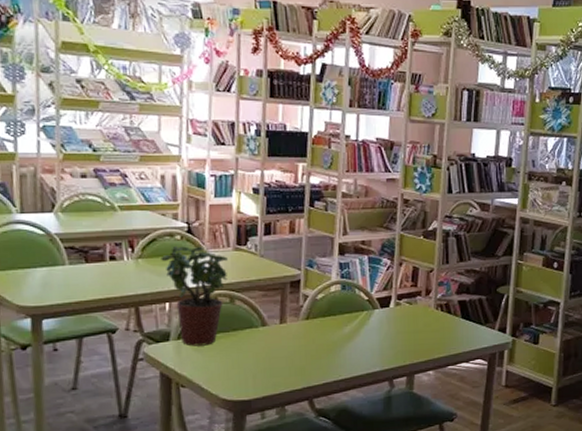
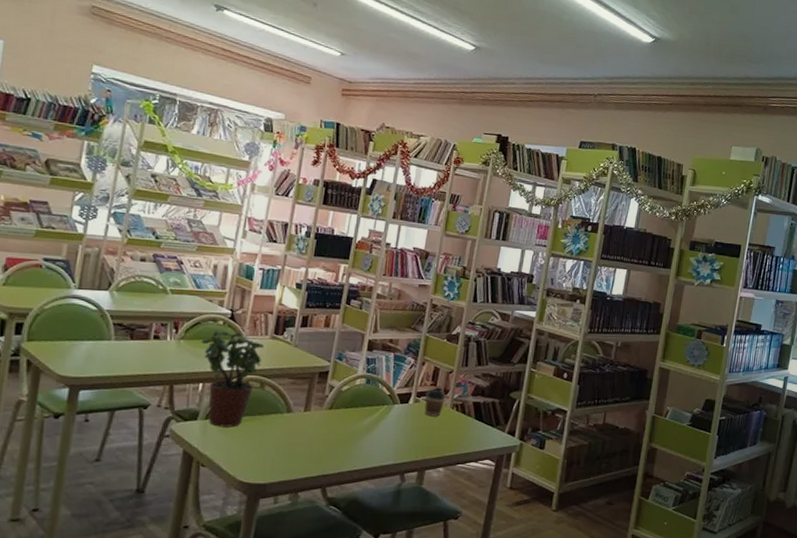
coffee cup: none [407,288,428,319] -> present [424,387,446,417]

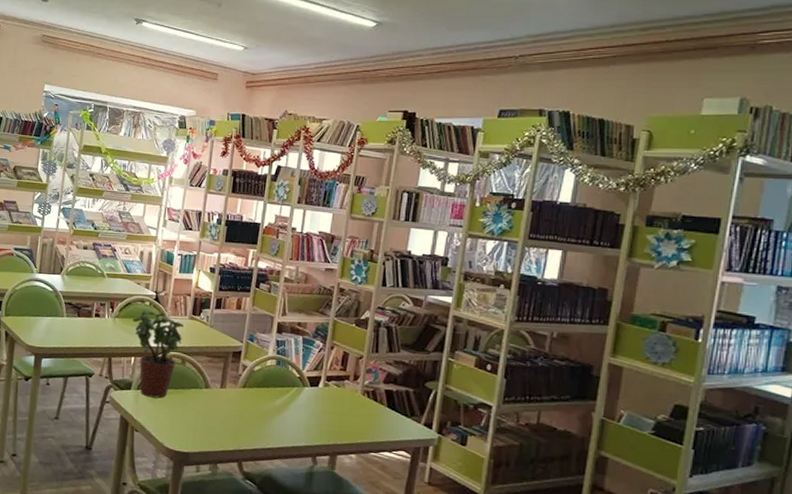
coffee cup: present [424,387,446,417] -> none [334,372,356,403]

